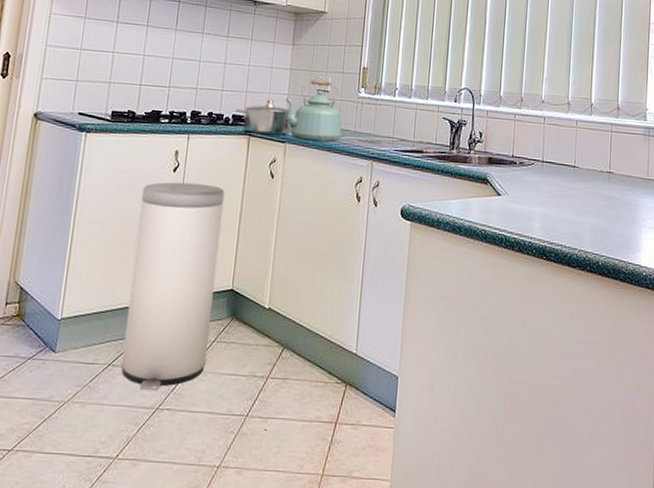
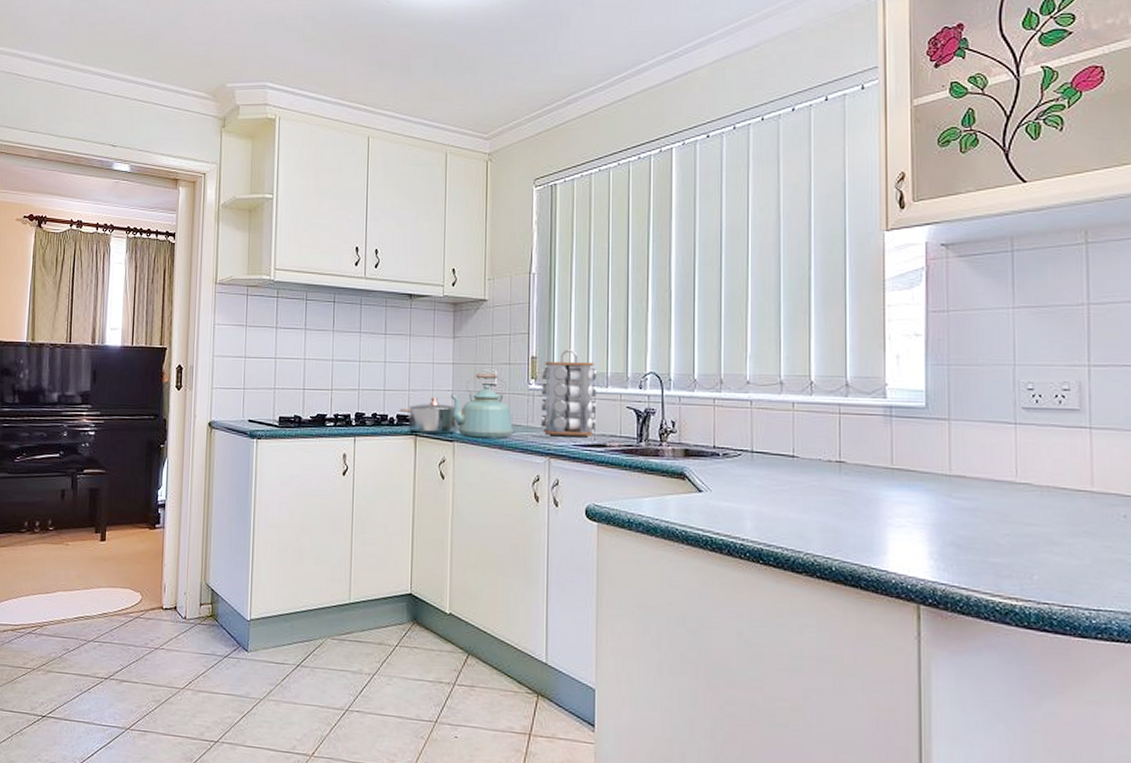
pedal bin: present [120,182,225,391] -> none [309,485,396,693]
spice rack: none [366,63,420,144] -> present [540,349,598,438]

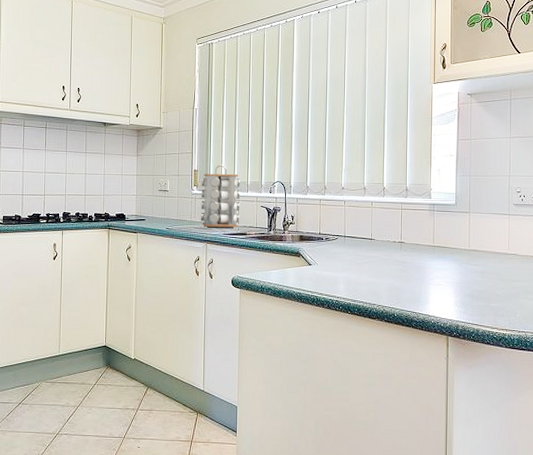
cooking pot: present [399,396,463,434] -> none [96,200,144,228]
kettle: present [450,372,513,440] -> none [135,181,181,231]

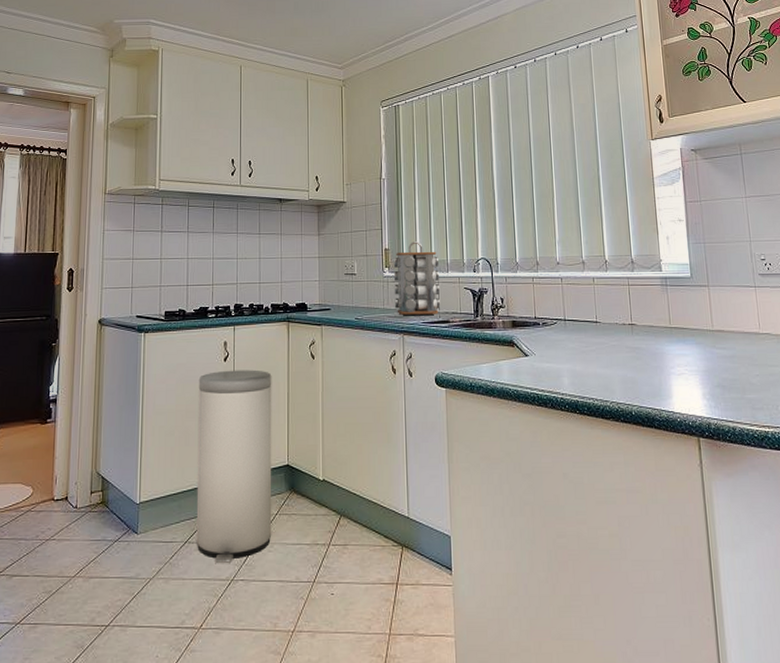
pedal bin: none [28,267,94,422] -> present [196,370,272,564]

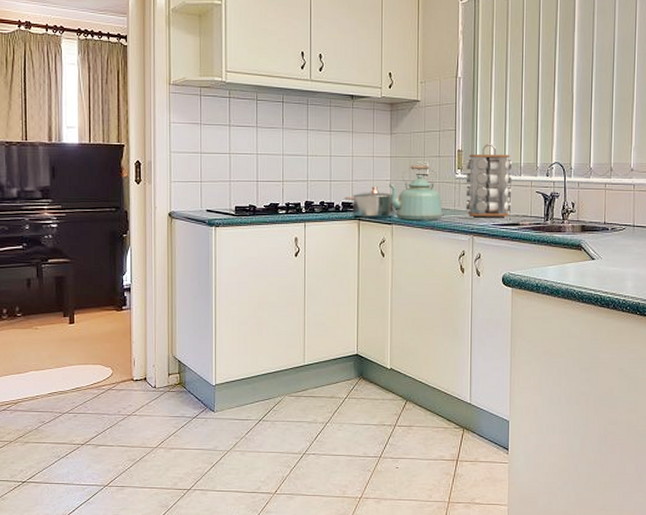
pedal bin: present [196,370,272,564] -> none [270,265,342,440]
cooking pot: none [273,287,329,319] -> present [344,186,400,218]
kettle: none [317,264,372,322] -> present [389,164,443,222]

